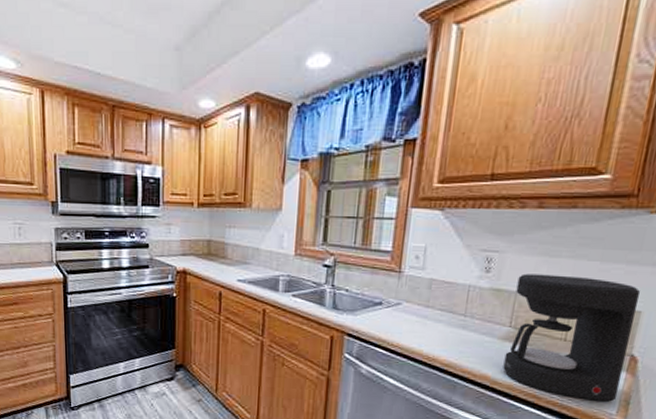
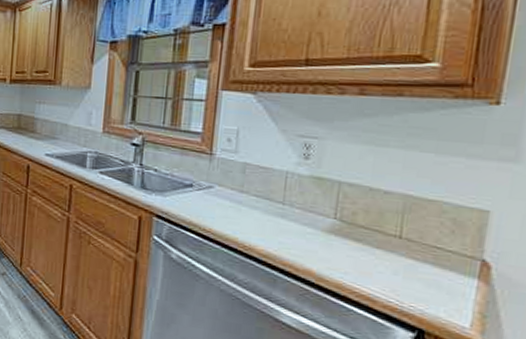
coffee maker: present [503,273,641,403] -> none [329,162,487,314]

